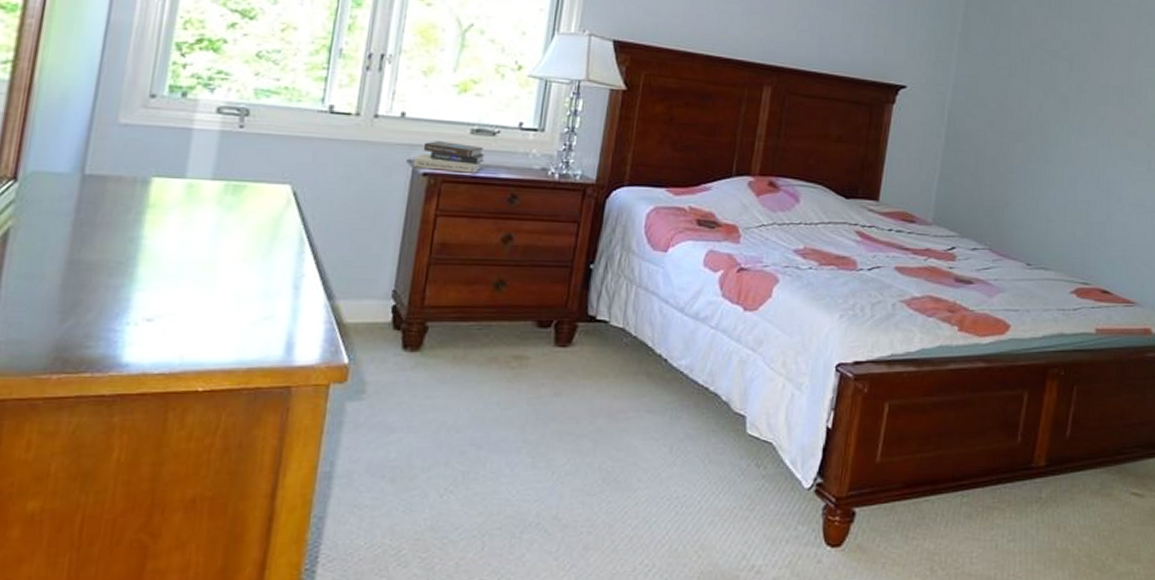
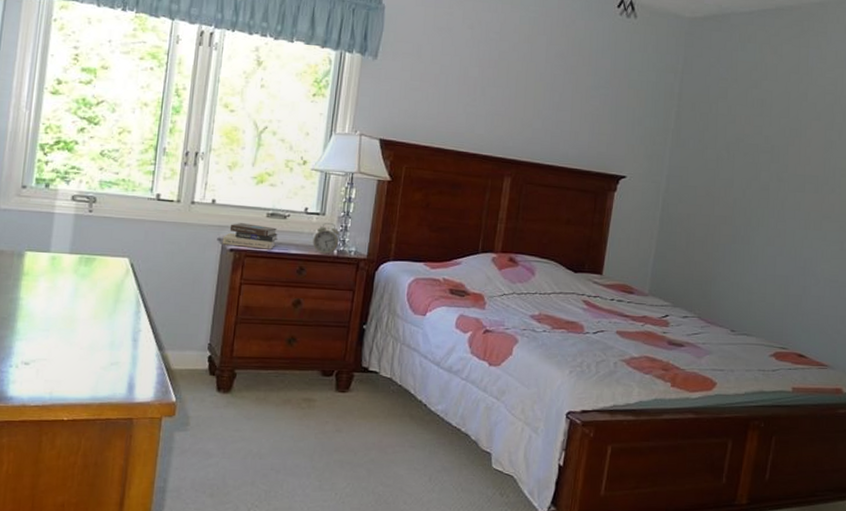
alarm clock: none [528,141,563,180] -> present [312,223,340,255]

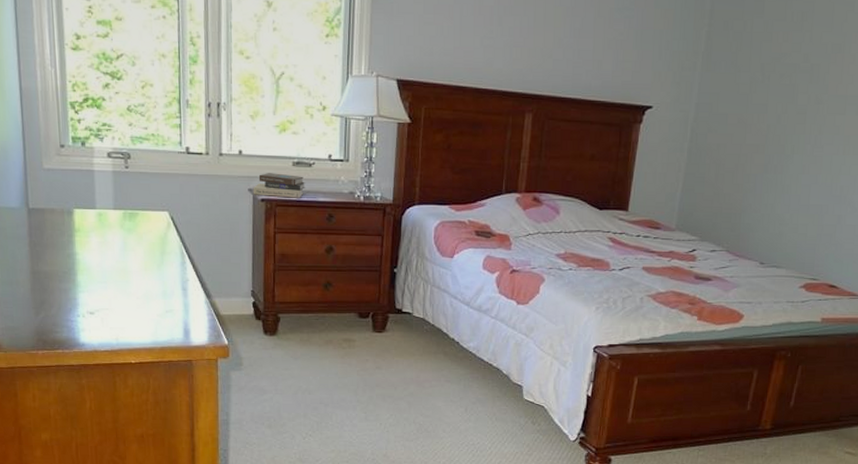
alarm clock: present [312,223,340,255] -> none [339,169,365,202]

